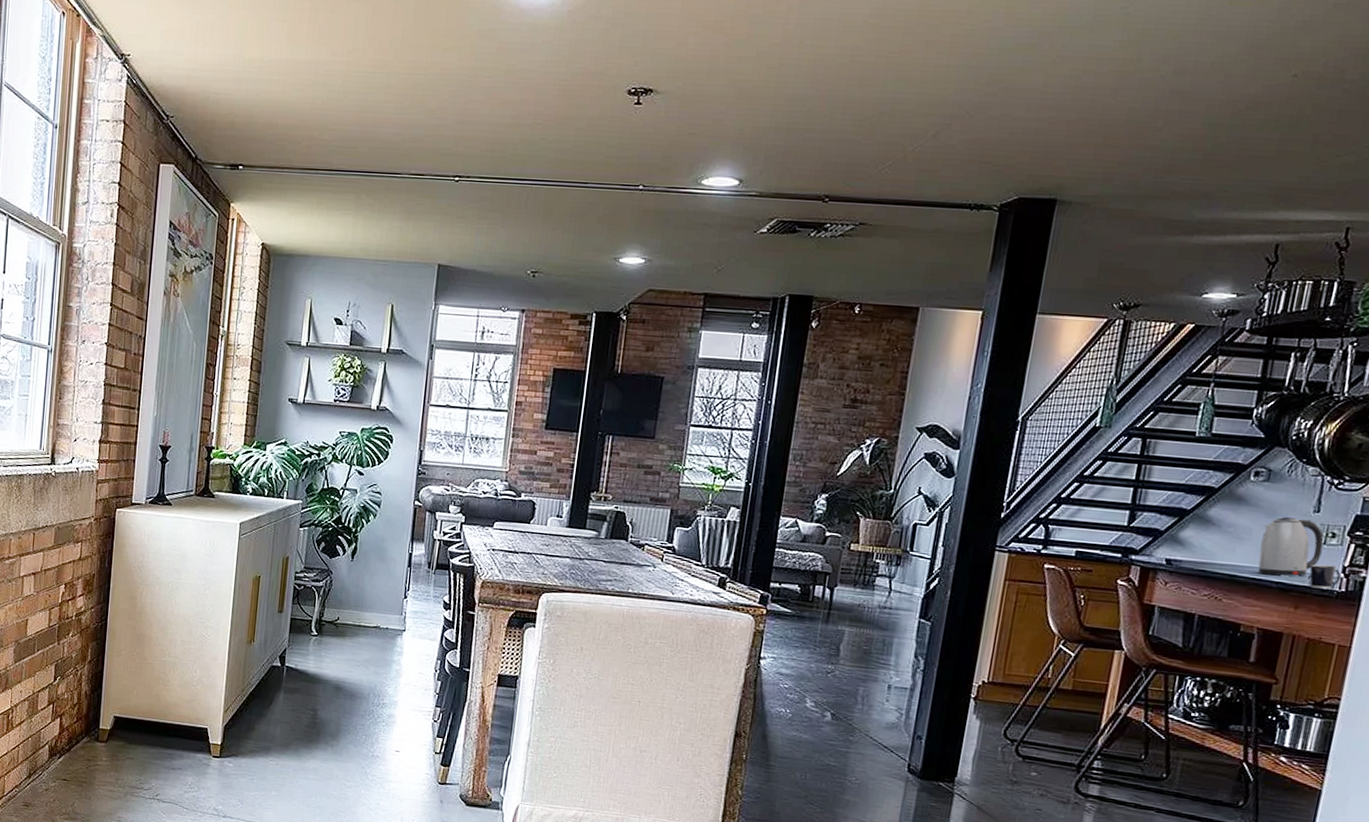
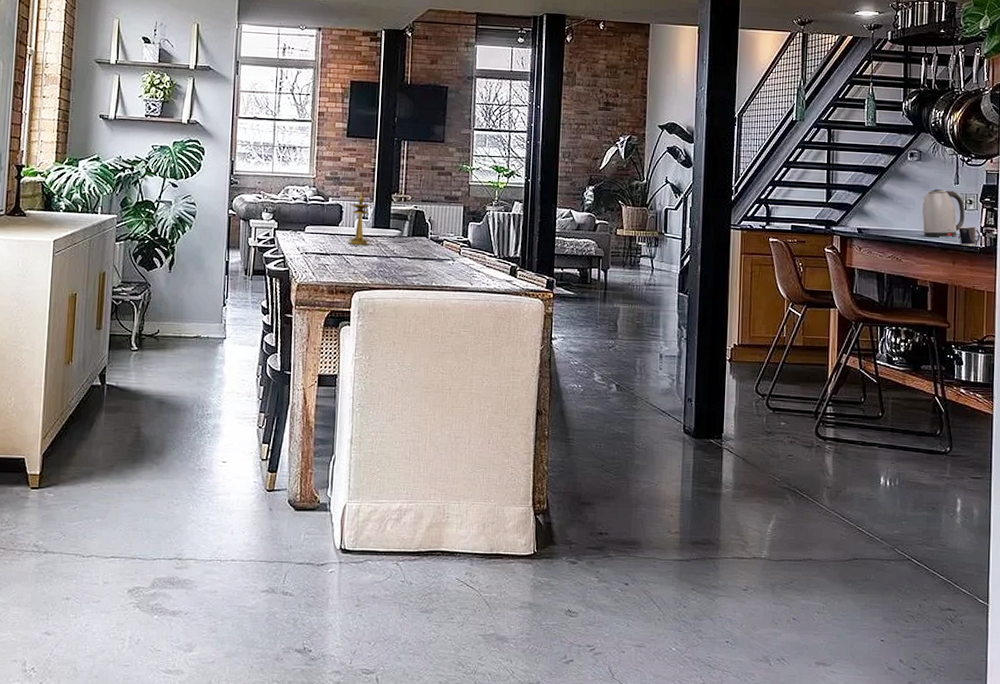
candlestick: none [538,488,569,546] -> present [347,191,373,245]

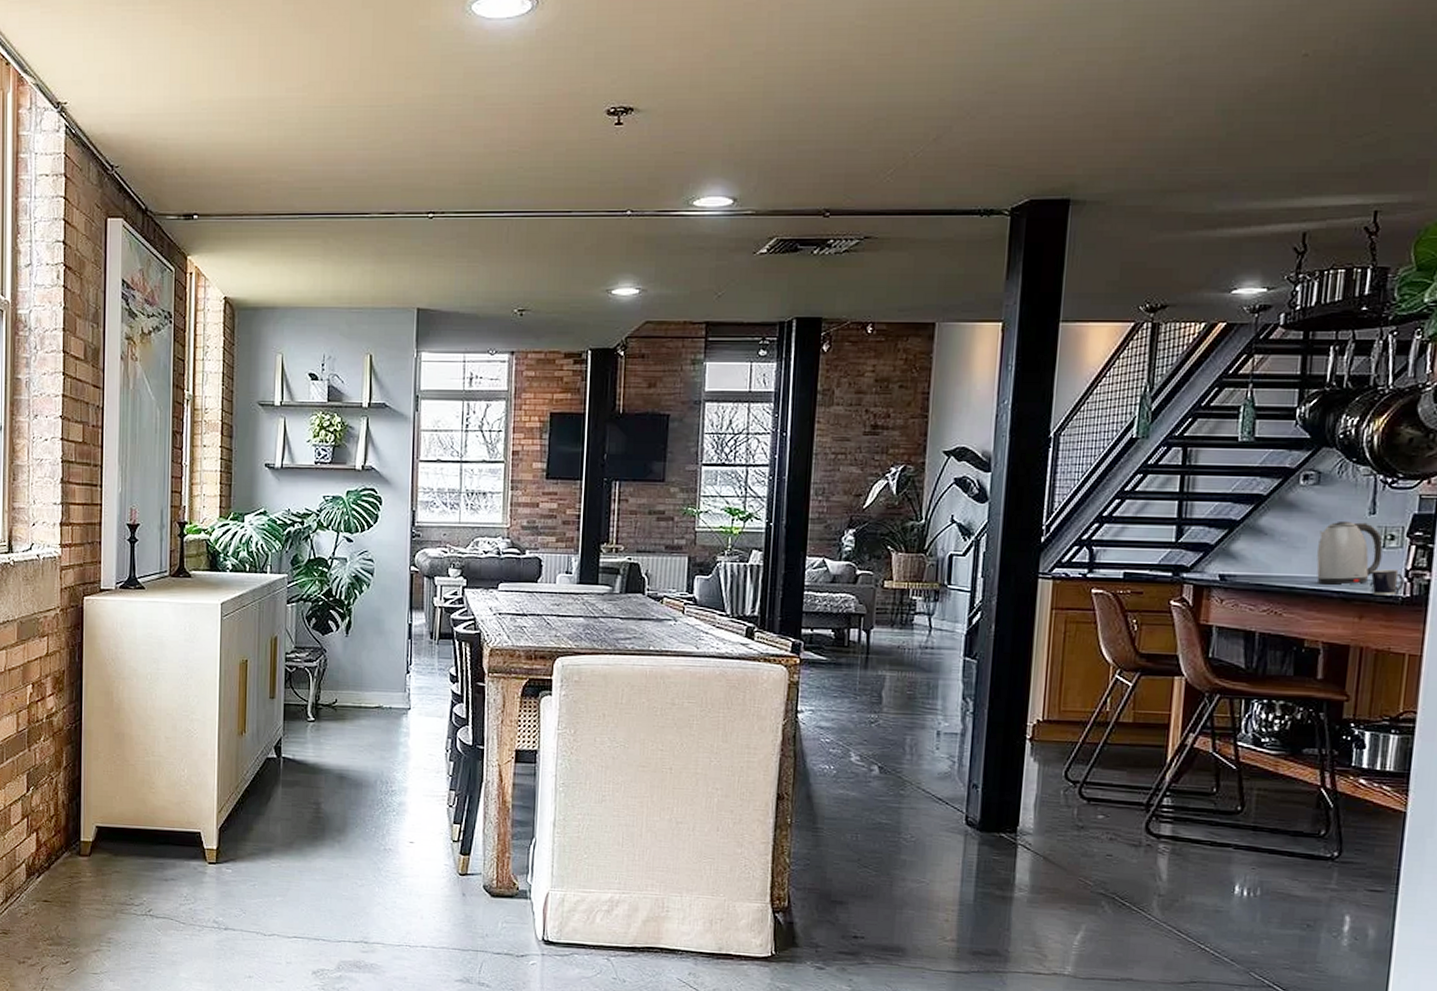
candlestick: present [347,191,373,245] -> none [548,542,578,604]

